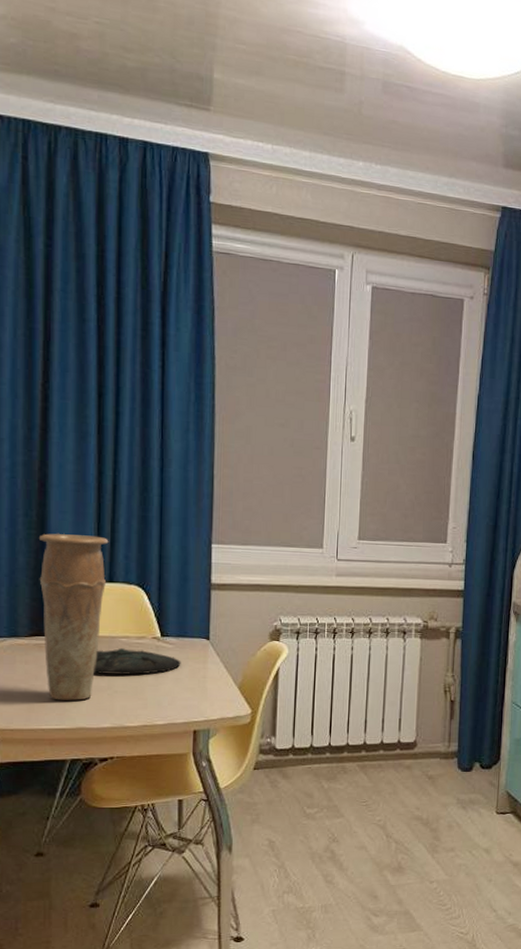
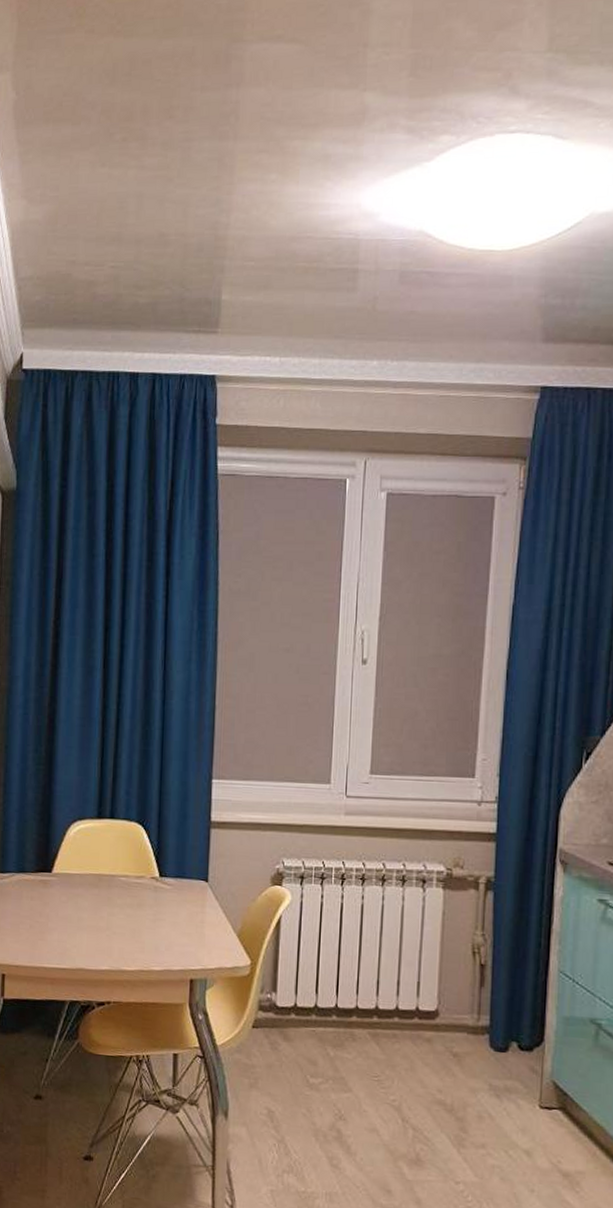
vase: present [39,533,109,701] -> none [46,769,111,940]
plate: present [94,648,181,675] -> none [94,887,179,916]

